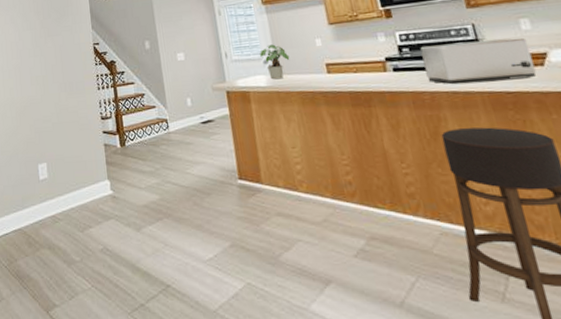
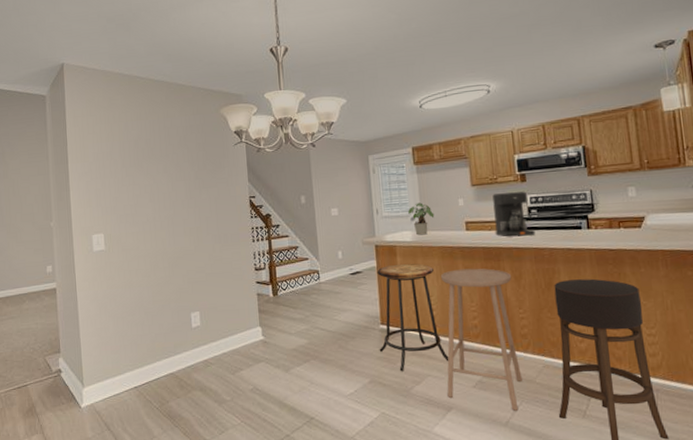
bar stool: none [230,110,322,235] -> present [377,263,449,372]
stool: none [302,115,415,288] -> present [440,268,522,411]
coffee maker: none [354,28,411,80] -> present [492,191,536,237]
toaster: present [420,37,537,85] -> none [546,203,634,243]

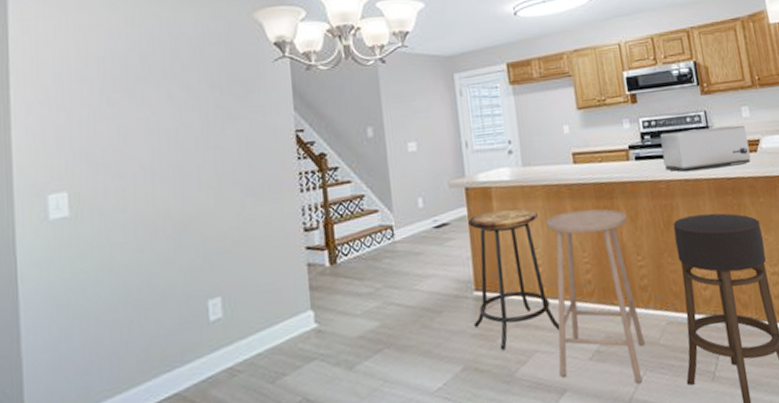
potted plant: present [408,202,435,236] -> none [504,131,536,173]
coffee maker: present [492,191,536,237] -> none [601,114,651,170]
toaster: none [546,203,634,243] -> present [660,125,751,173]

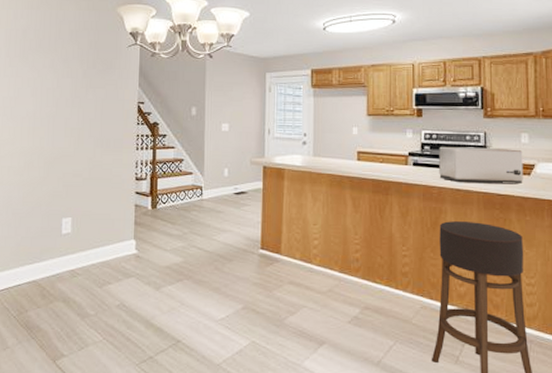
bar stool: present [468,208,560,351] -> none [256,188,327,300]
stool: present [545,209,645,384] -> none [321,199,399,351]

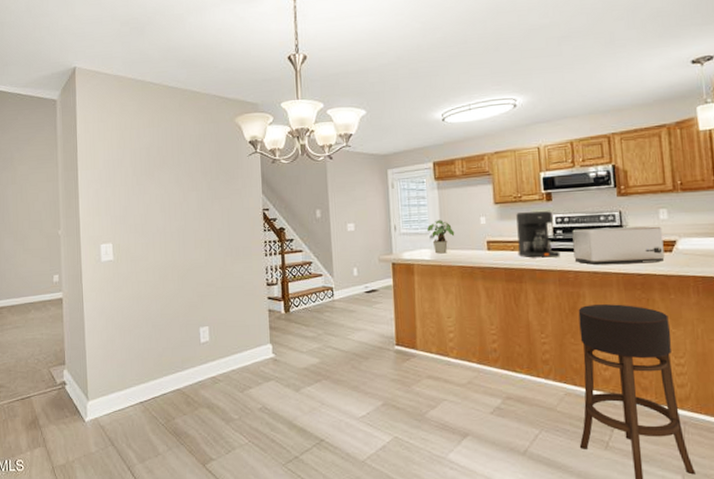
potted plant: none [301,127,327,161] -> present [427,220,455,254]
coffee maker: none [386,126,426,173] -> present [516,211,561,258]

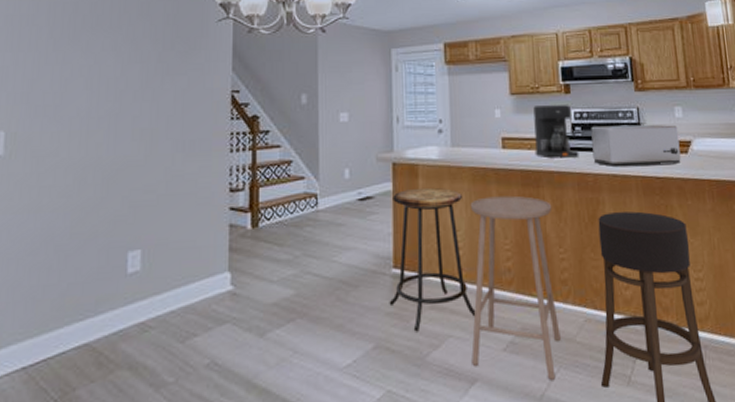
bar stool: none [393,282,466,395] -> present [389,187,476,332]
potted plant: present [427,220,455,254] -> none [435,111,466,152]
stool: none [459,289,542,439] -> present [470,195,561,380]

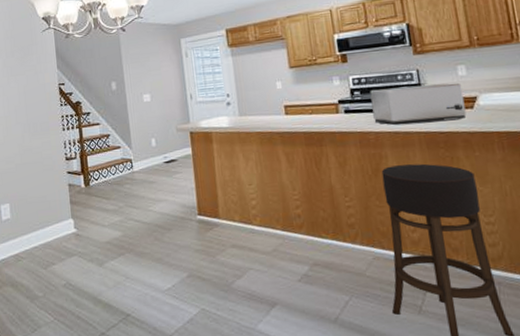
bar stool: present [389,187,476,332] -> none [192,150,272,265]
stool: present [470,195,561,380] -> none [259,154,351,306]
coffee maker: present [533,105,579,159] -> none [312,72,360,121]

